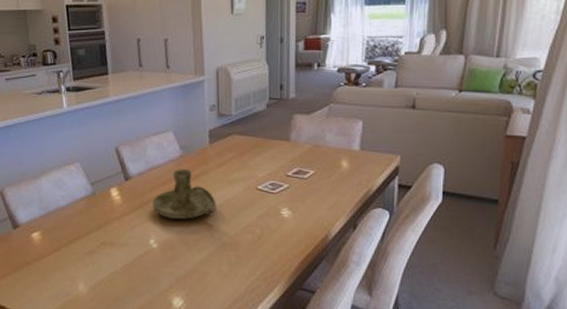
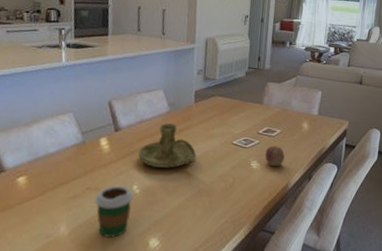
coffee cup: none [110,239,151,296] -> present [94,185,134,238]
apple: none [297,189,321,215] -> present [265,146,285,167]

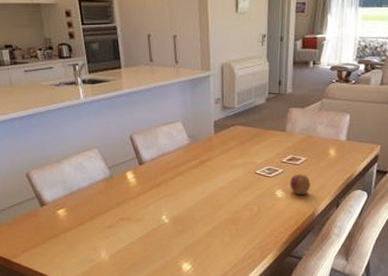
coffee cup: present [94,185,134,238] -> none [128,215,163,262]
candle holder: present [138,123,196,168] -> none [163,155,220,199]

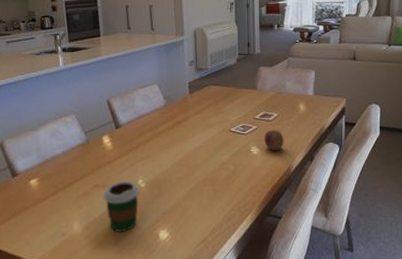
coffee cup: none [128,215,163,262] -> present [103,181,139,232]

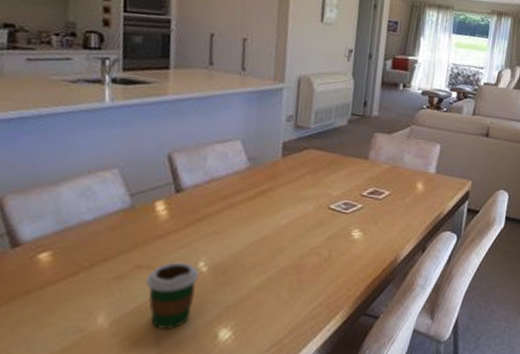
apple: present [264,130,284,151] -> none [369,210,394,237]

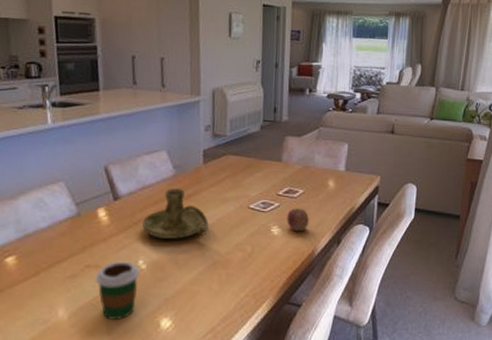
candle holder: none [206,182,283,239] -> present [141,188,209,239]
apple: none [369,210,394,237] -> present [287,208,309,232]

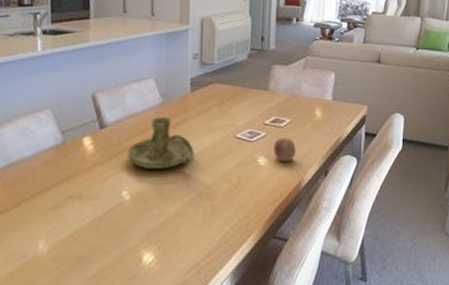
coffee cup: present [95,261,140,320] -> none [77,191,123,254]

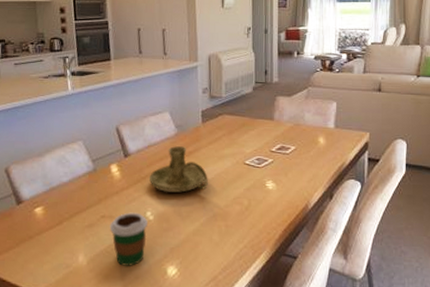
coffee cup: none [77,191,123,254] -> present [109,212,148,266]
apple: present [273,138,296,163] -> none [280,164,301,187]

